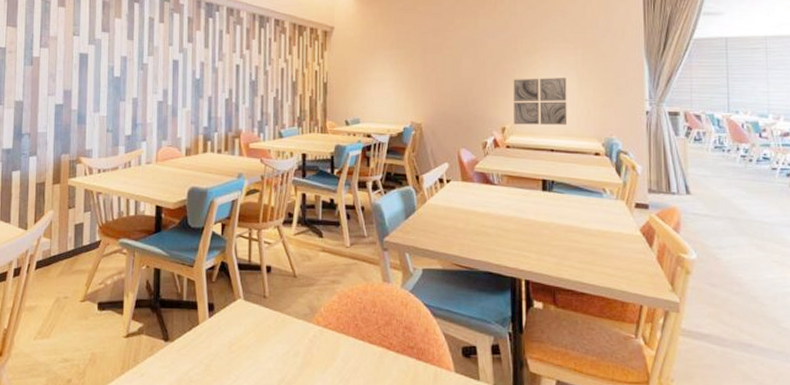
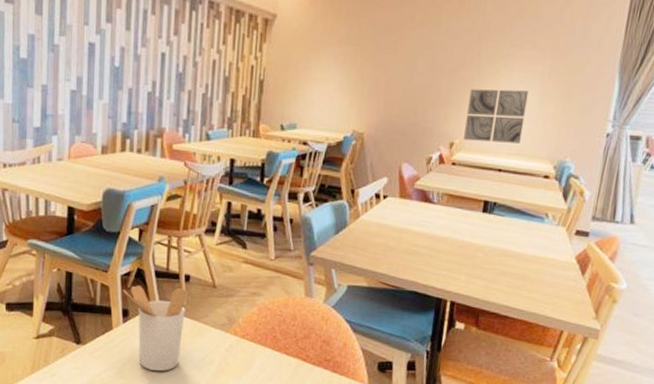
utensil holder: none [208,279,271,367] -> present [122,285,189,372]

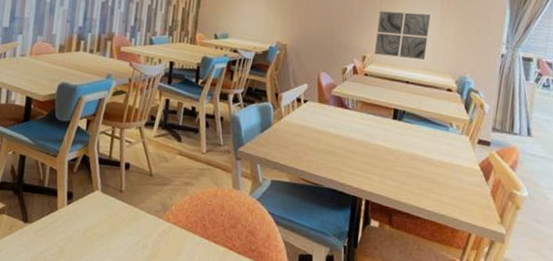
utensil holder: present [122,285,189,372] -> none [69,170,128,253]

